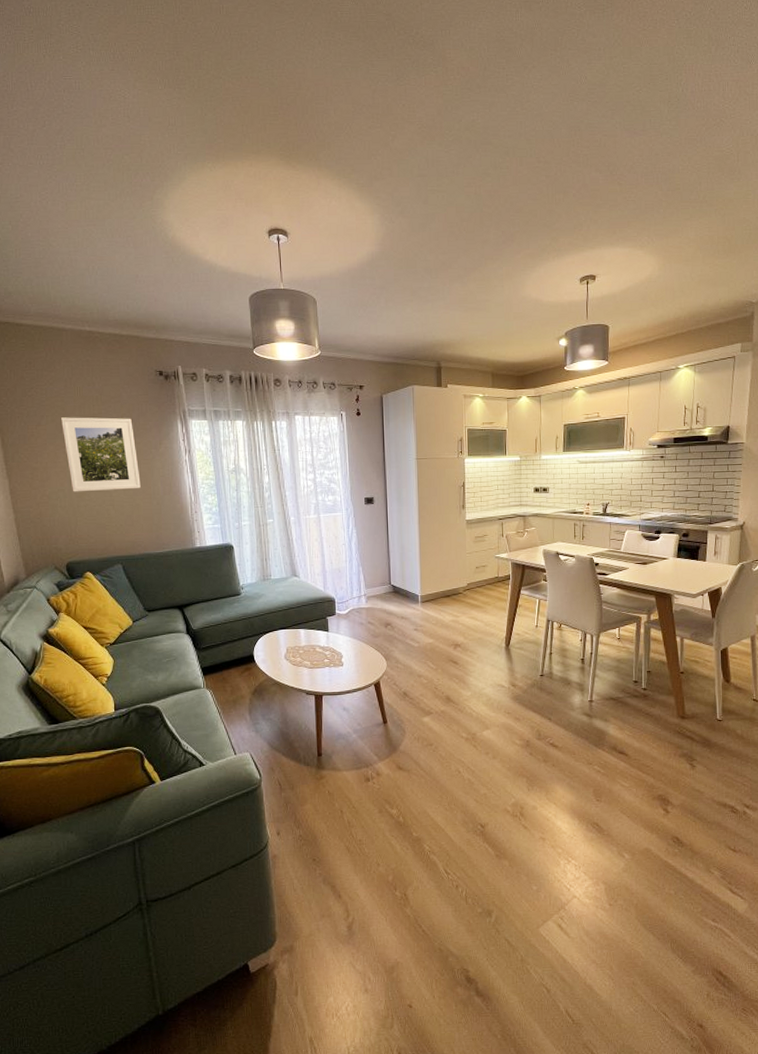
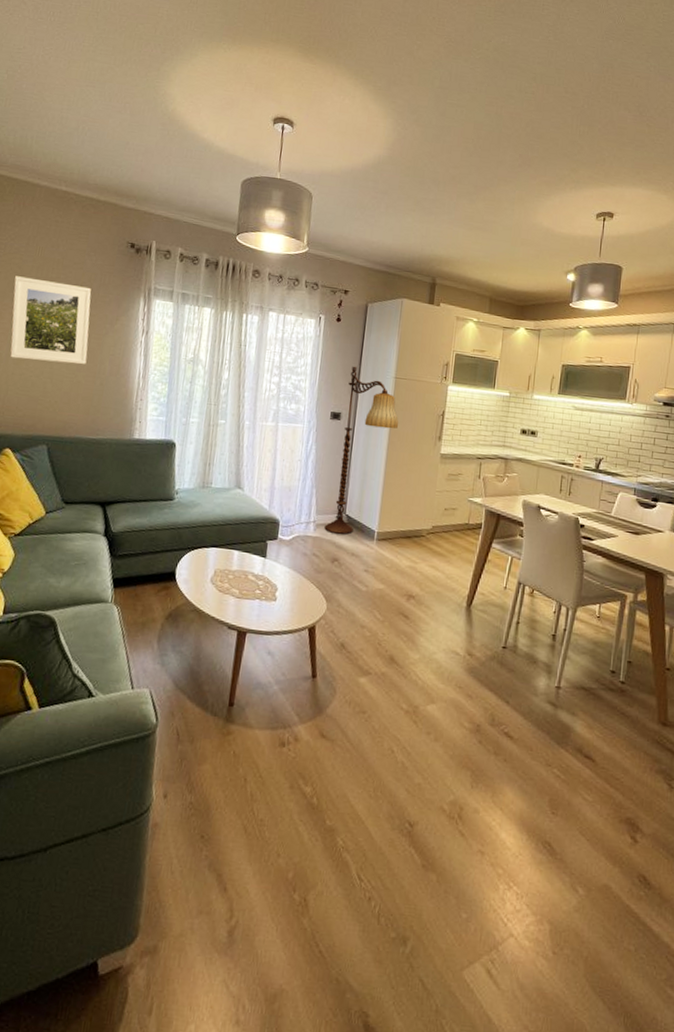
floor lamp: none [374,454,426,603] -> present [324,366,399,535]

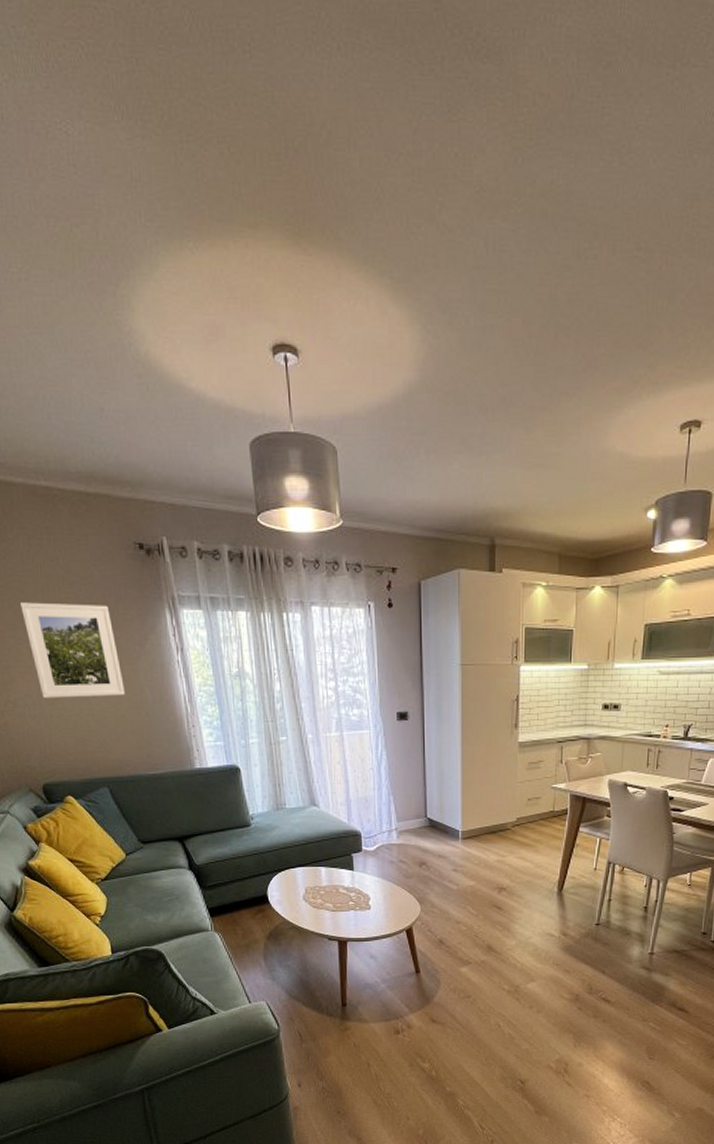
floor lamp: present [324,366,399,535] -> none [407,657,471,839]

